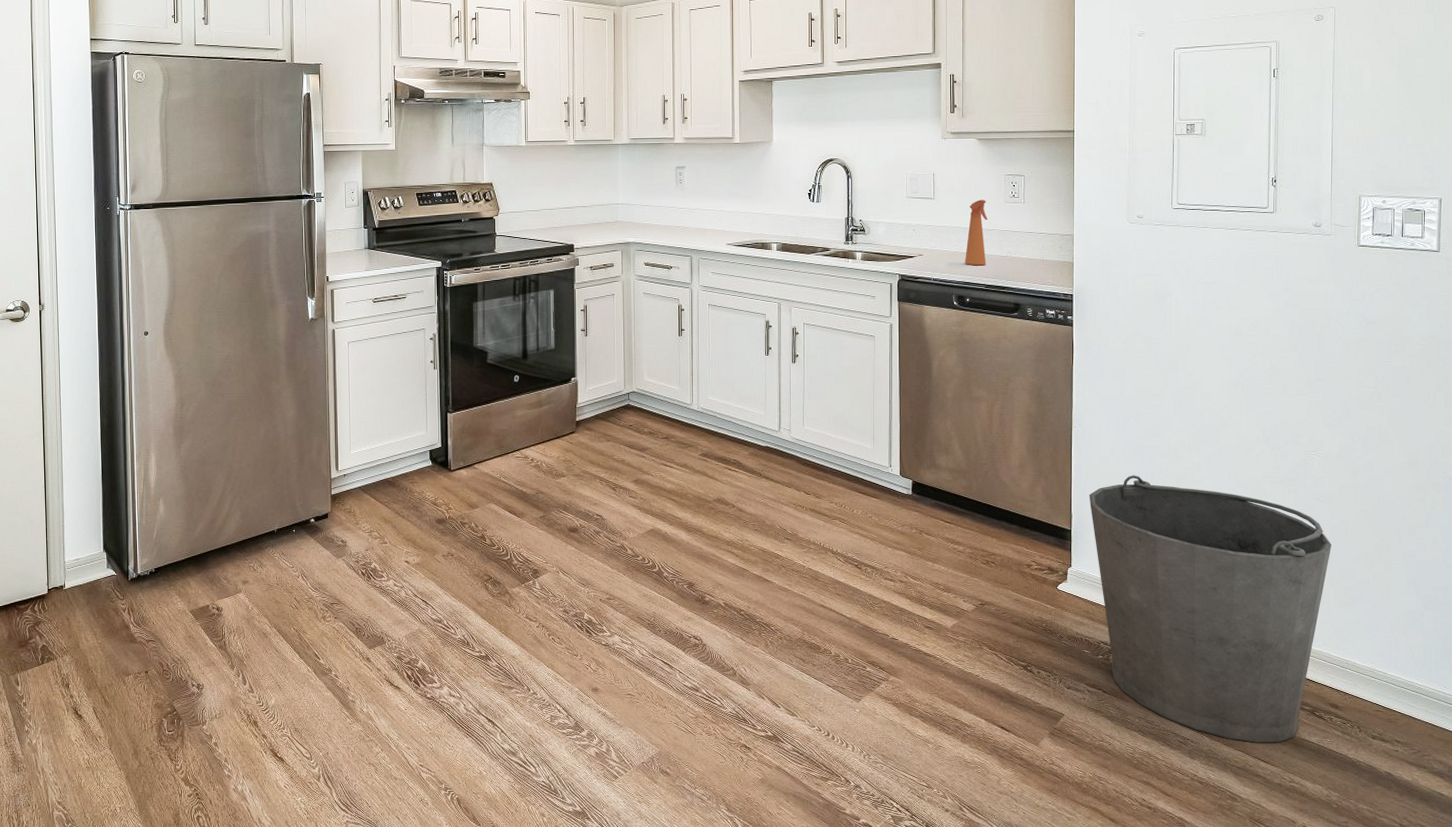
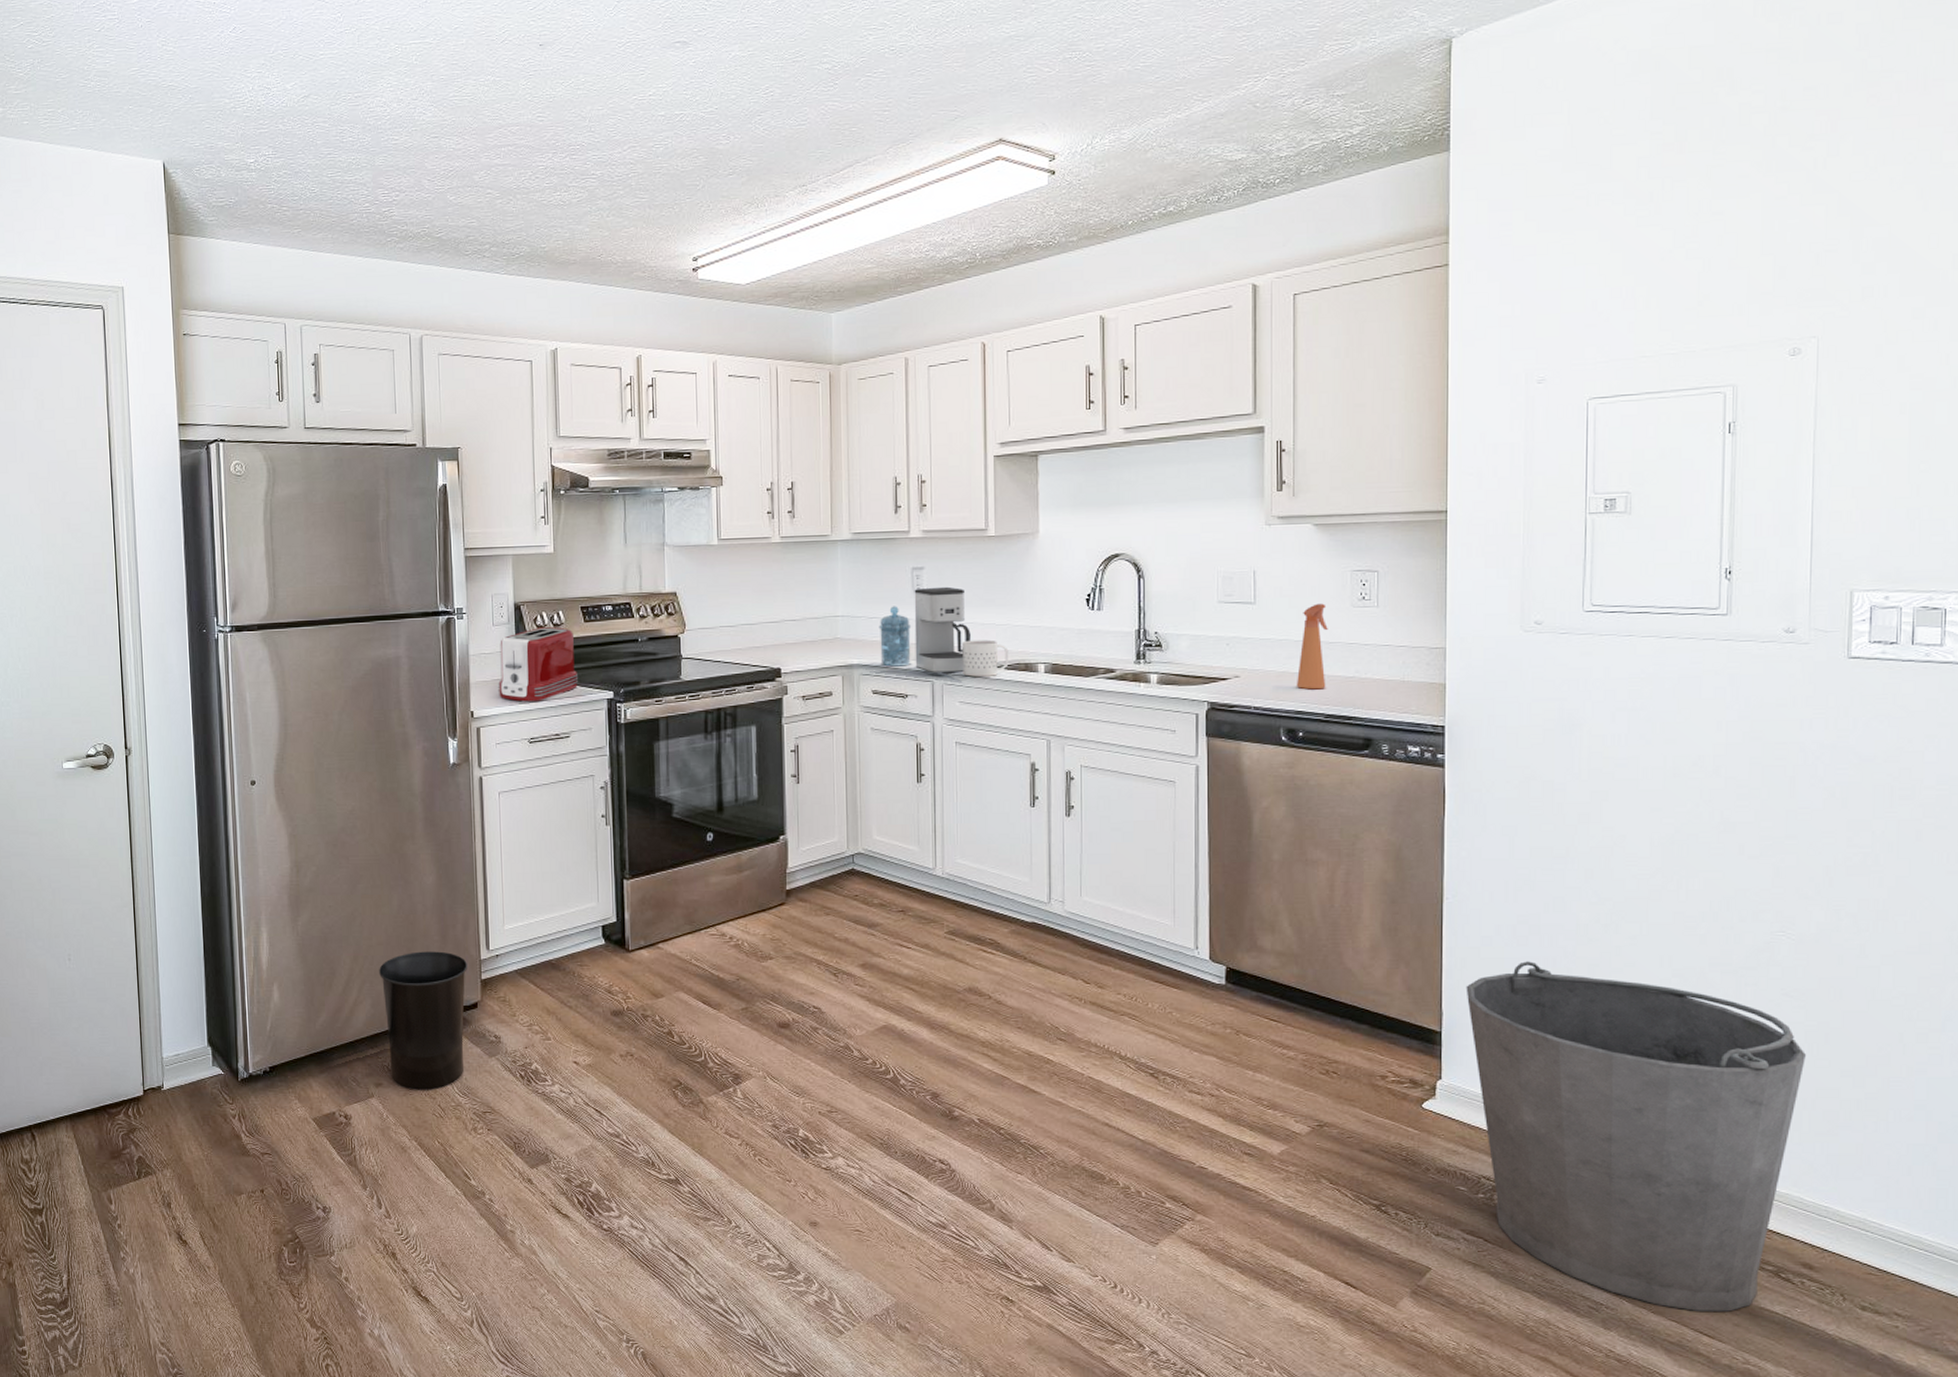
waste bin: none [248,472,320,585] -> present [379,951,467,1089]
toaster: none [348,209,414,269] -> present [497,627,579,702]
canister: none [650,196,675,244] -> present [878,606,912,667]
coffee maker: none [677,182,720,250] -> present [914,586,971,674]
mug: none [714,224,749,253] -> present [962,640,1009,677]

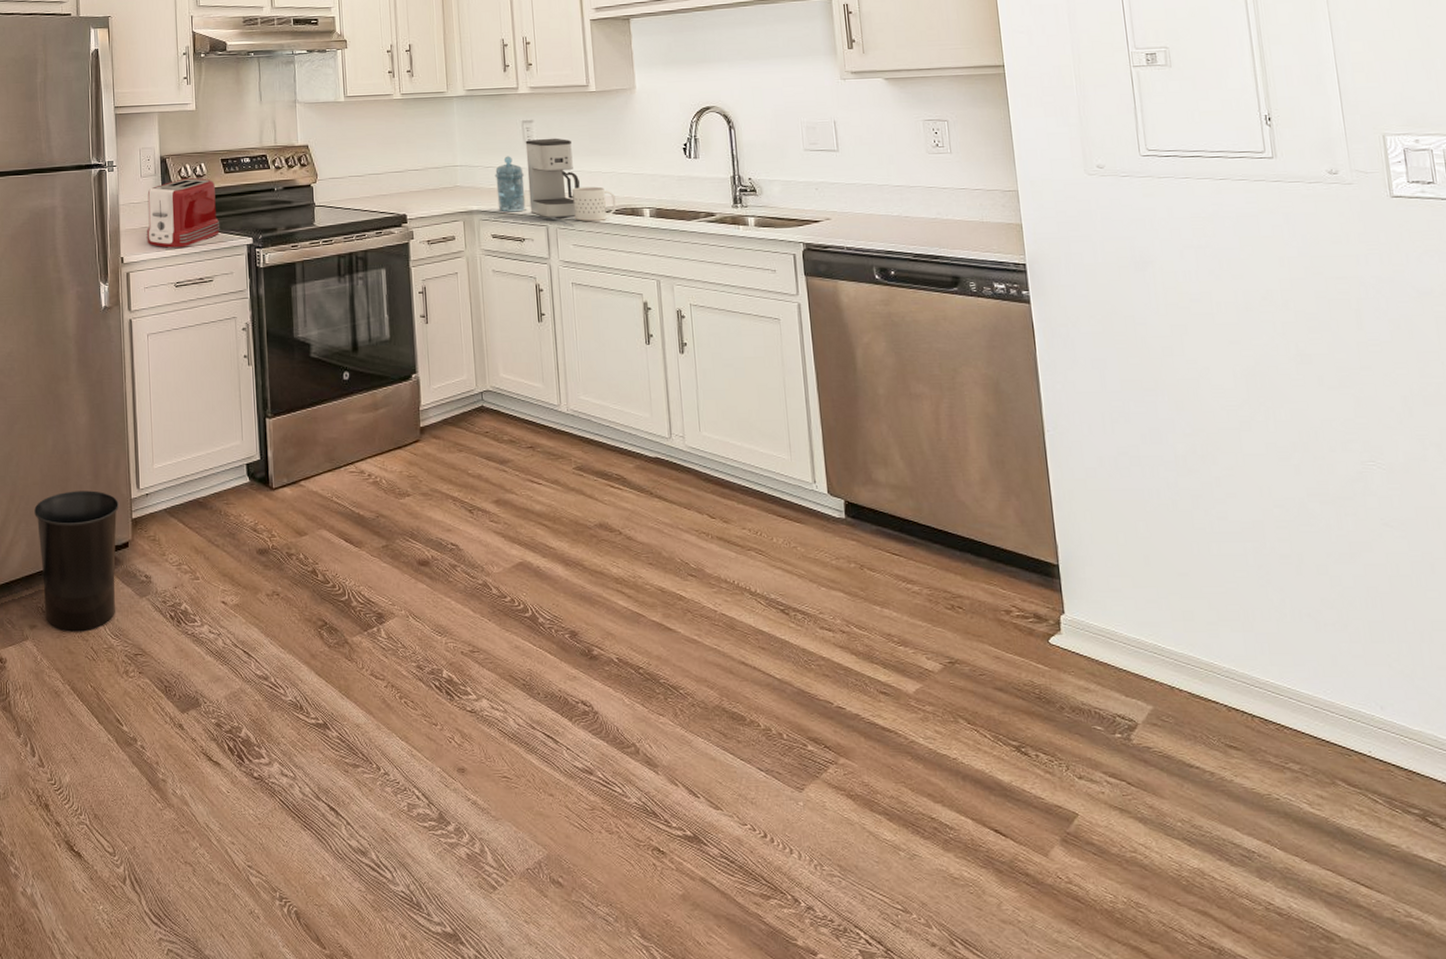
spray bottle: present [1296,603,1328,690] -> none [883,150,912,231]
bucket: present [1466,961,1806,1312] -> none [1076,493,1416,859]

